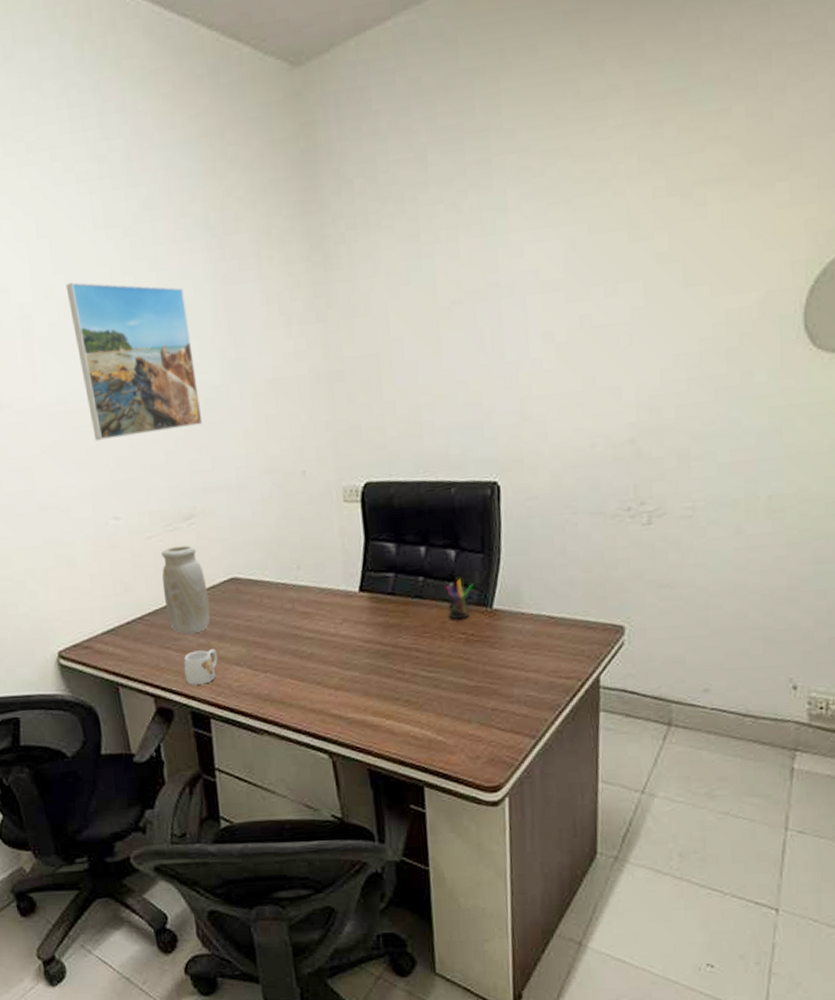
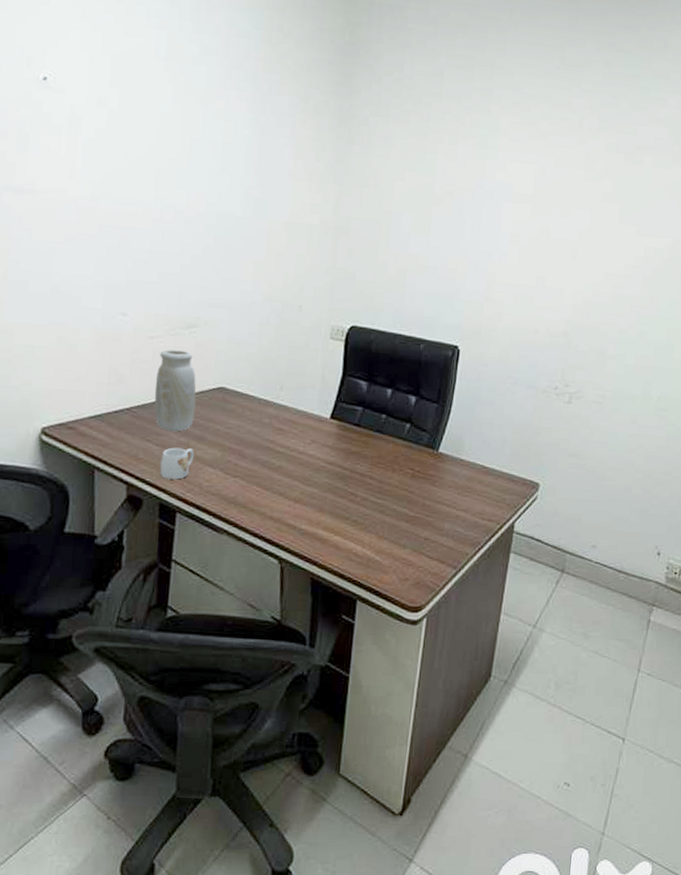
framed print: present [65,282,203,441] -> none [118,98,225,247]
pen holder: present [445,579,473,620] -> none [401,422,426,457]

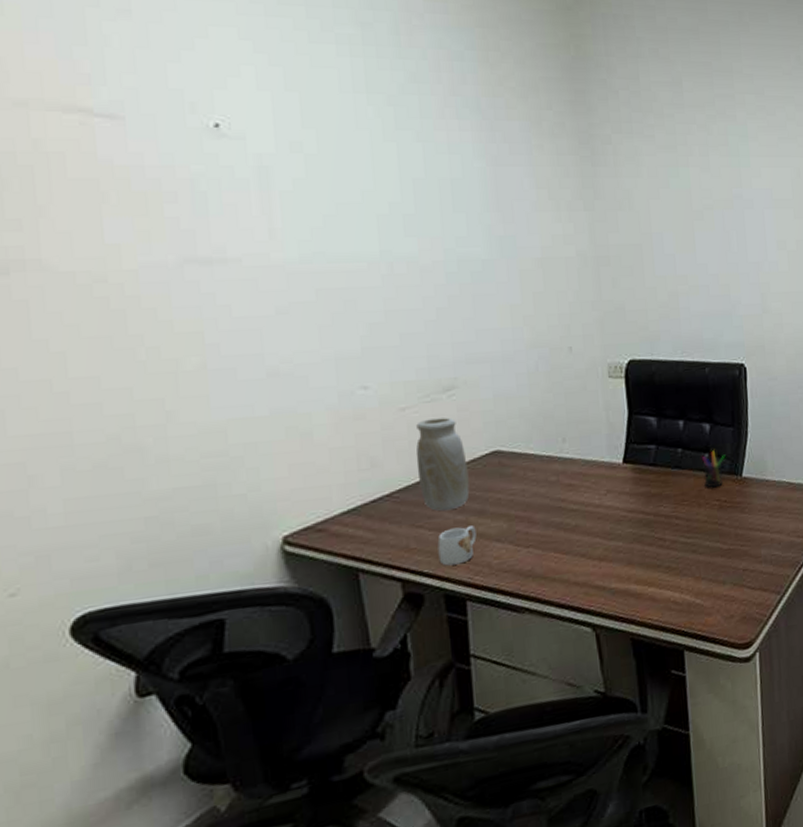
pen holder: none [401,422,426,457] -> present [701,450,726,488]

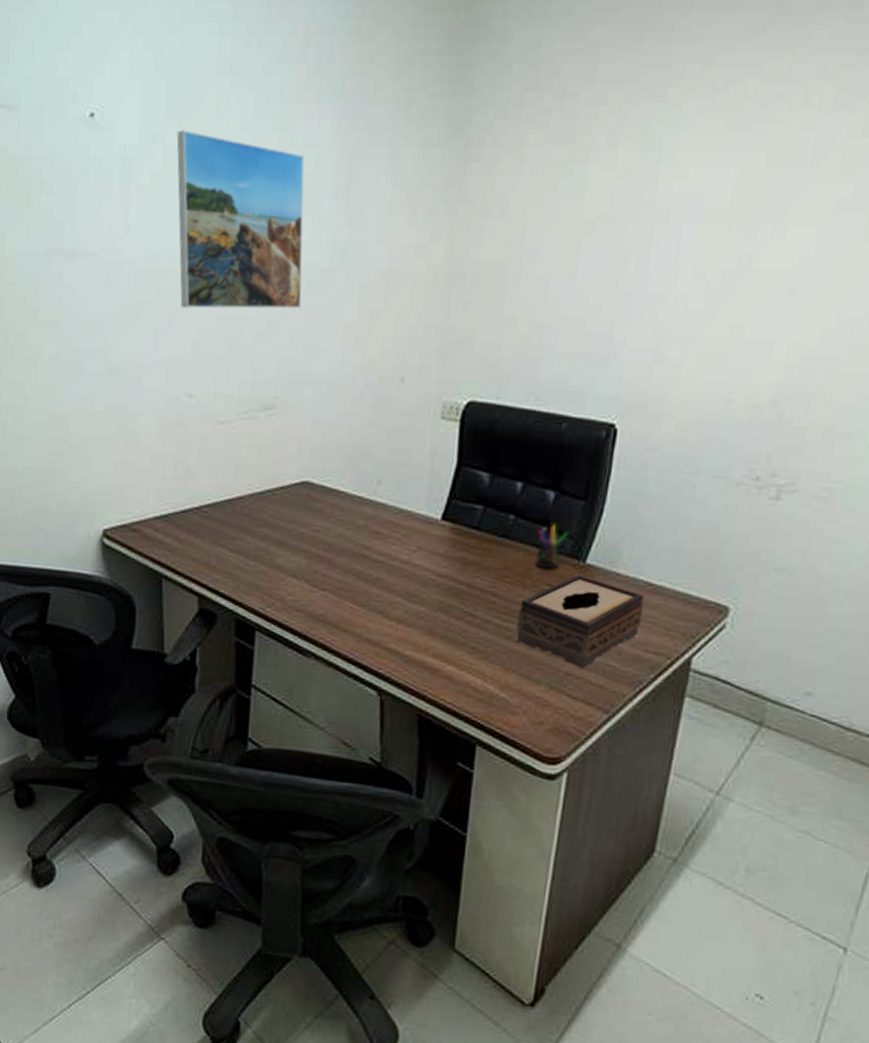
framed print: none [316,140,468,306] -> present [176,130,305,309]
vase: present [415,417,470,511] -> none [227,437,276,536]
mug: present [437,525,477,566] -> none [235,553,275,592]
tissue box: none [698,486,791,563] -> present [516,573,644,669]

